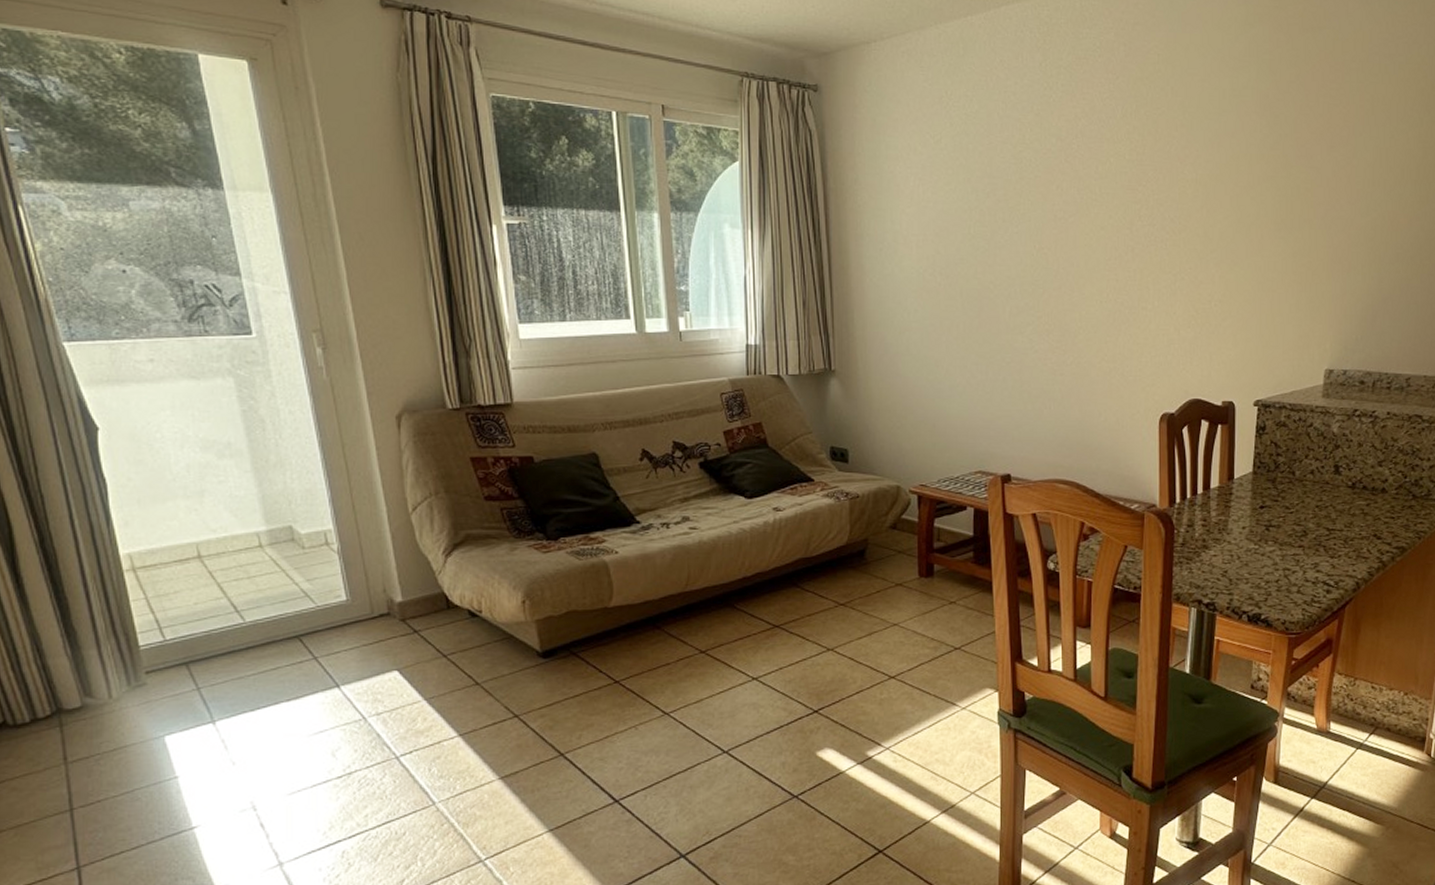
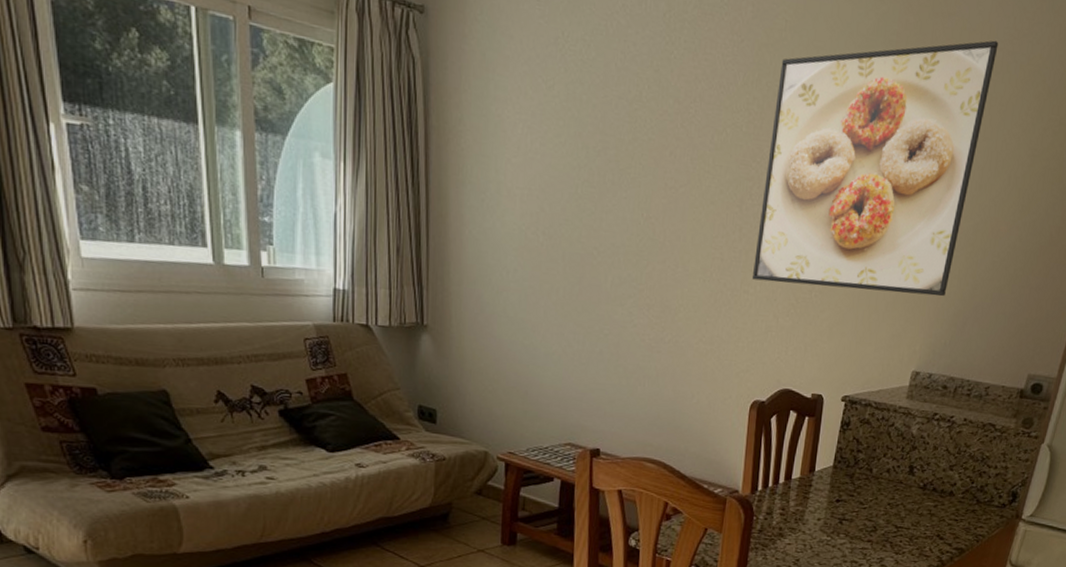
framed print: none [1149,46,1374,296] -> present [753,40,999,297]

